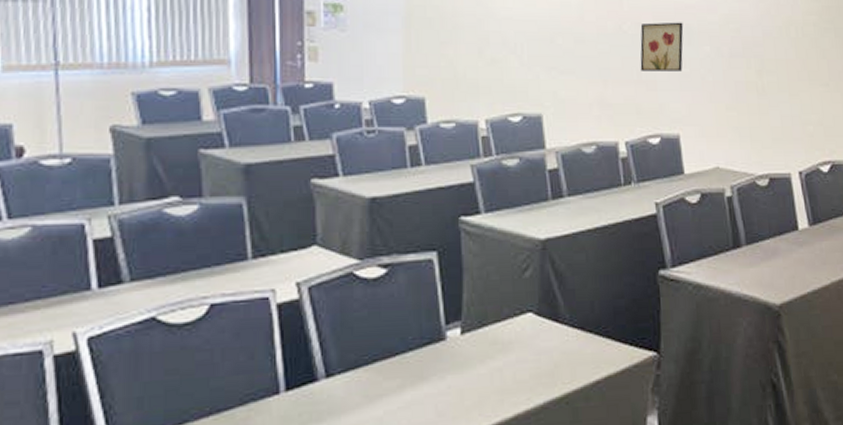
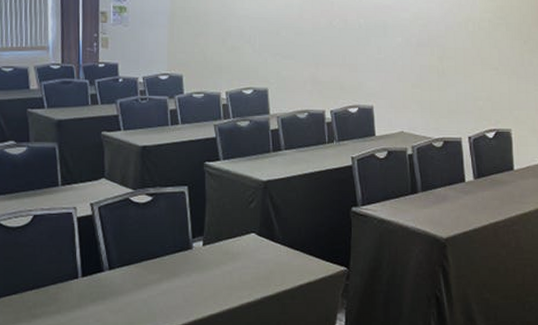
wall art: present [640,22,684,72] -> none [345,19,381,57]

